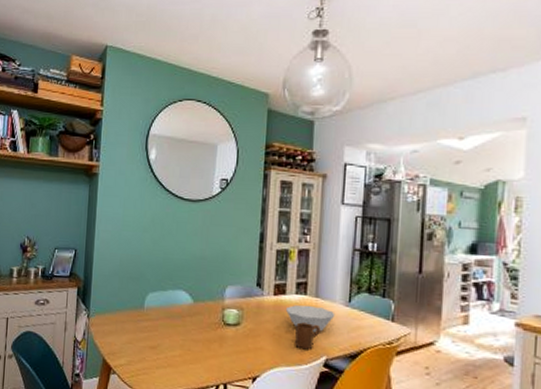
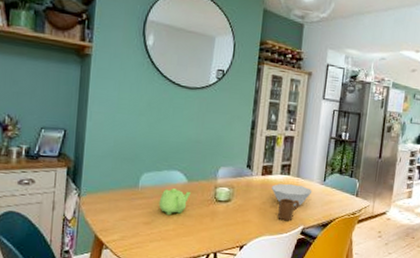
teapot: none [164,309,197,340] -> present [158,188,191,216]

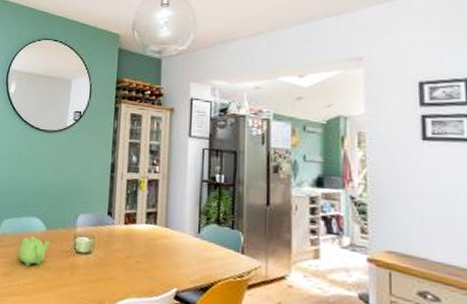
bowl: present [272,183,313,207] -> none [137,234,185,264]
mug: present [278,198,300,221] -> none [145,252,171,281]

